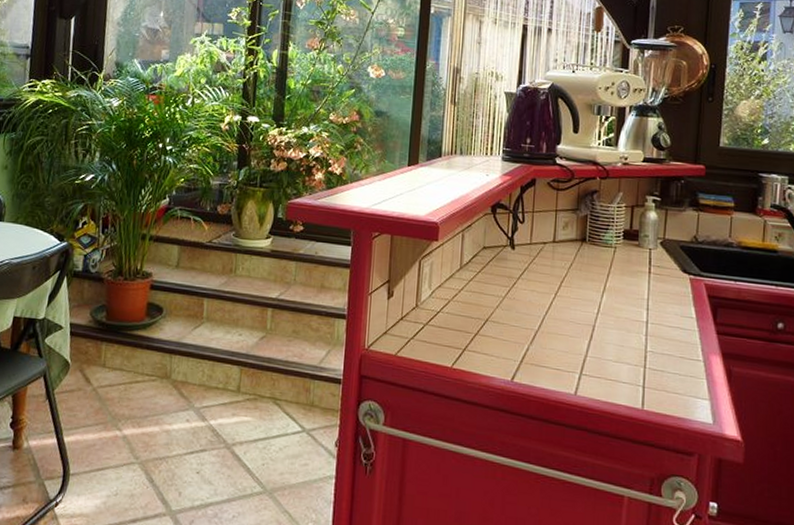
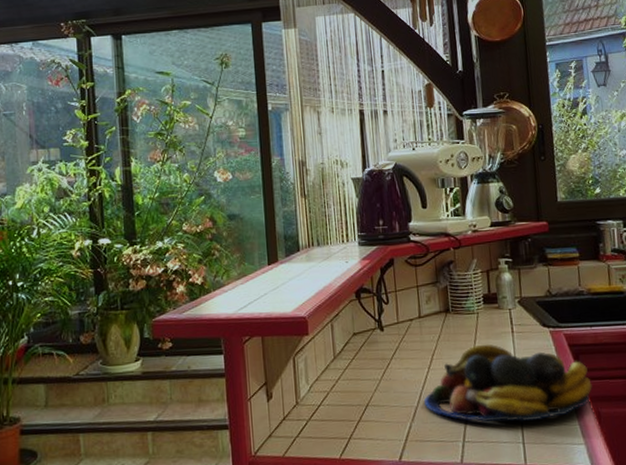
fruit bowl: none [545,279,727,368] -> present [423,344,592,423]

